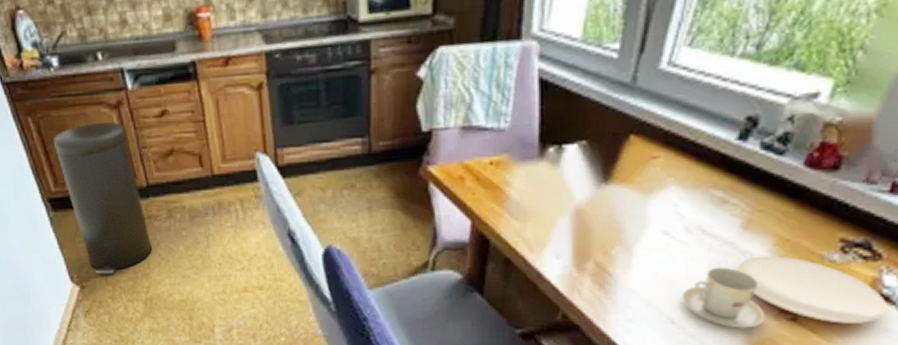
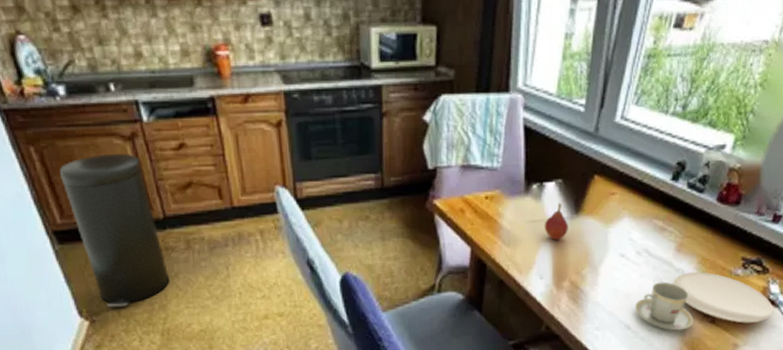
fruit: none [562,168,594,214] -> present [544,202,568,241]

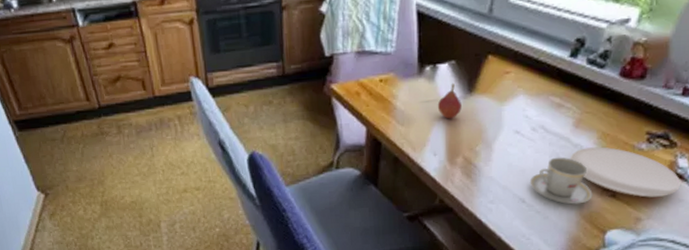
pedal bin: present [59,153,169,308] -> none [16,54,105,183]

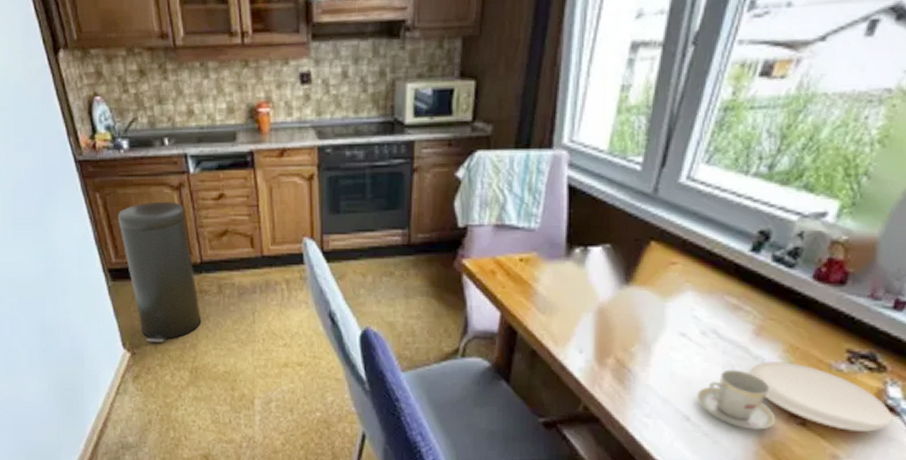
pedal bin: none [16,54,105,183] -> present [117,201,201,343]
fruit: present [437,83,462,119] -> none [586,269,616,312]

